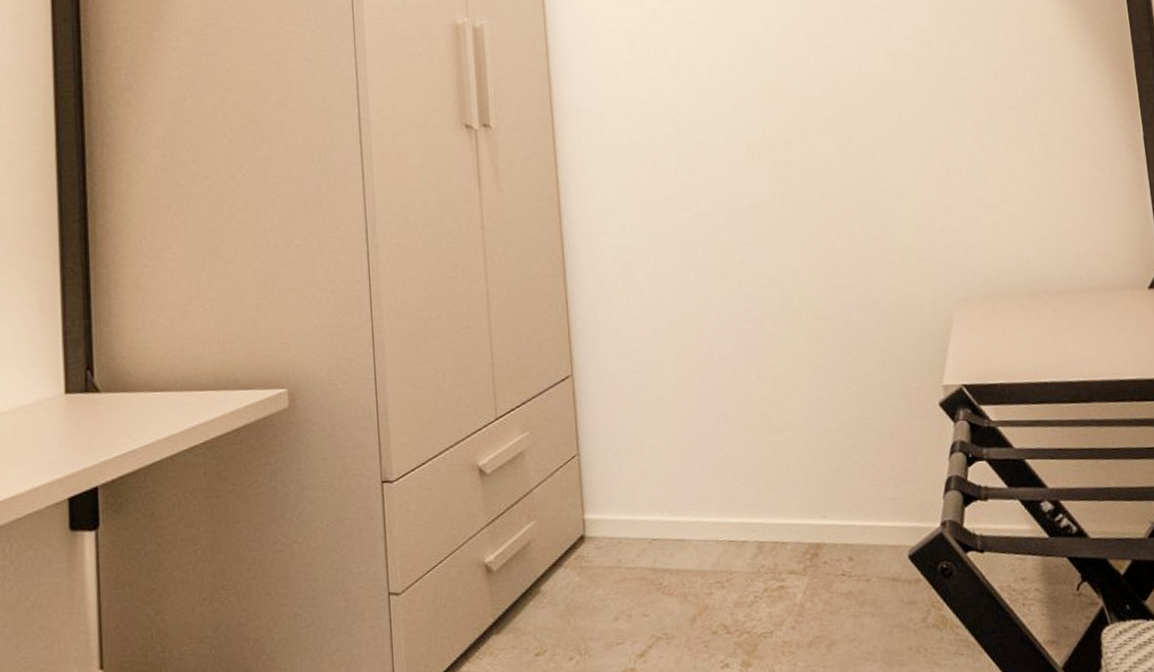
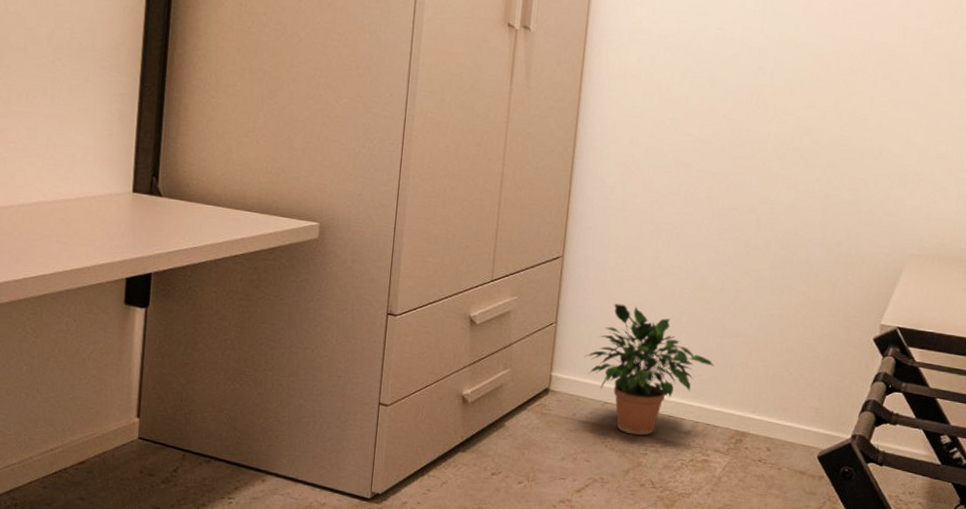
potted plant: none [617,416,768,573] -> present [583,303,714,436]

